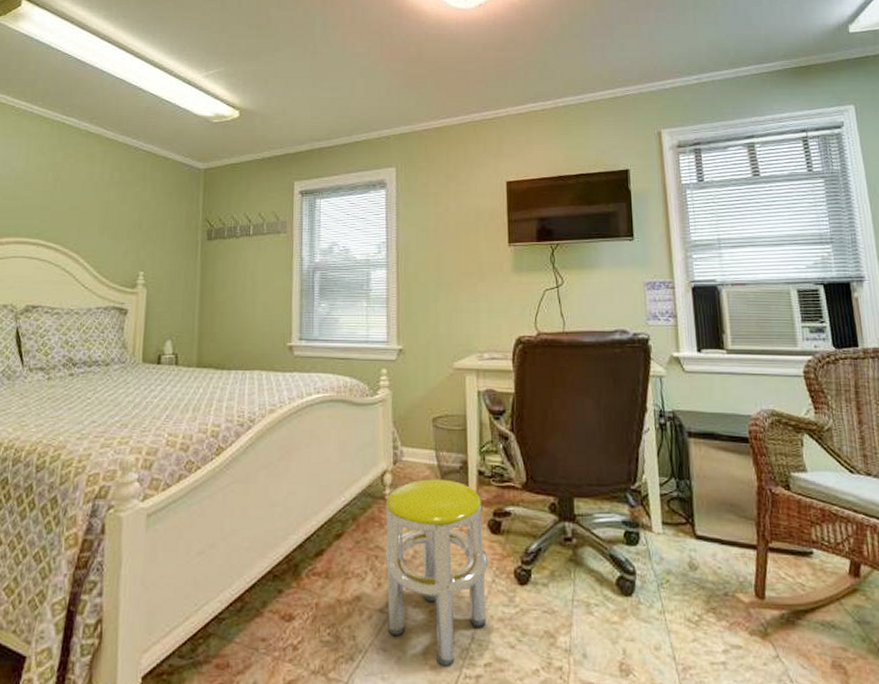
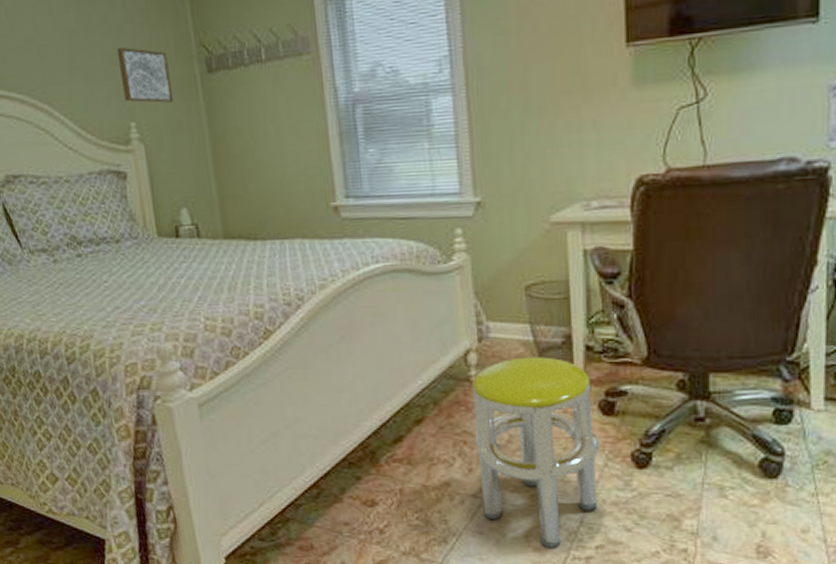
wall art: none [139,217,179,259] -> present [116,47,174,103]

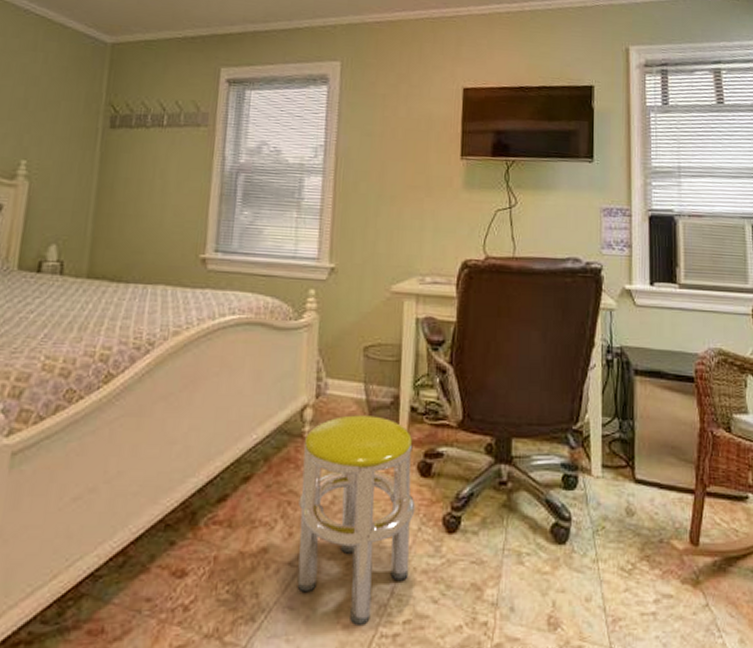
wall art: present [116,47,174,103] -> none [22,94,75,148]

